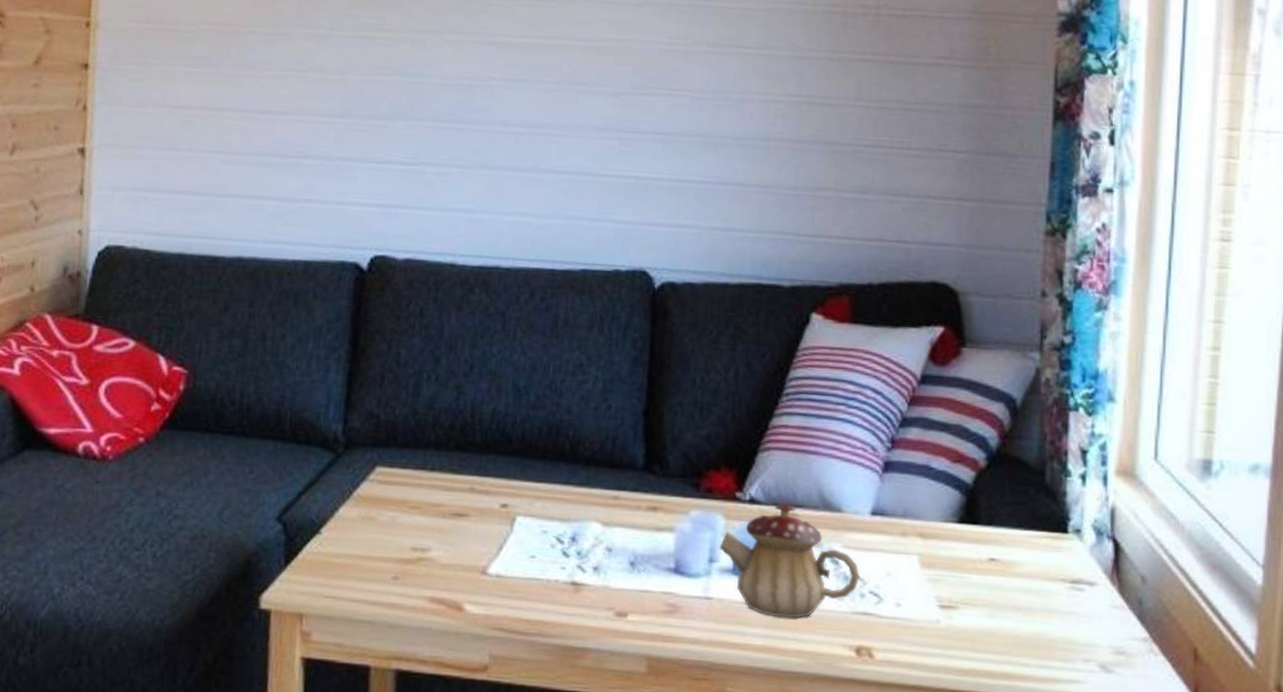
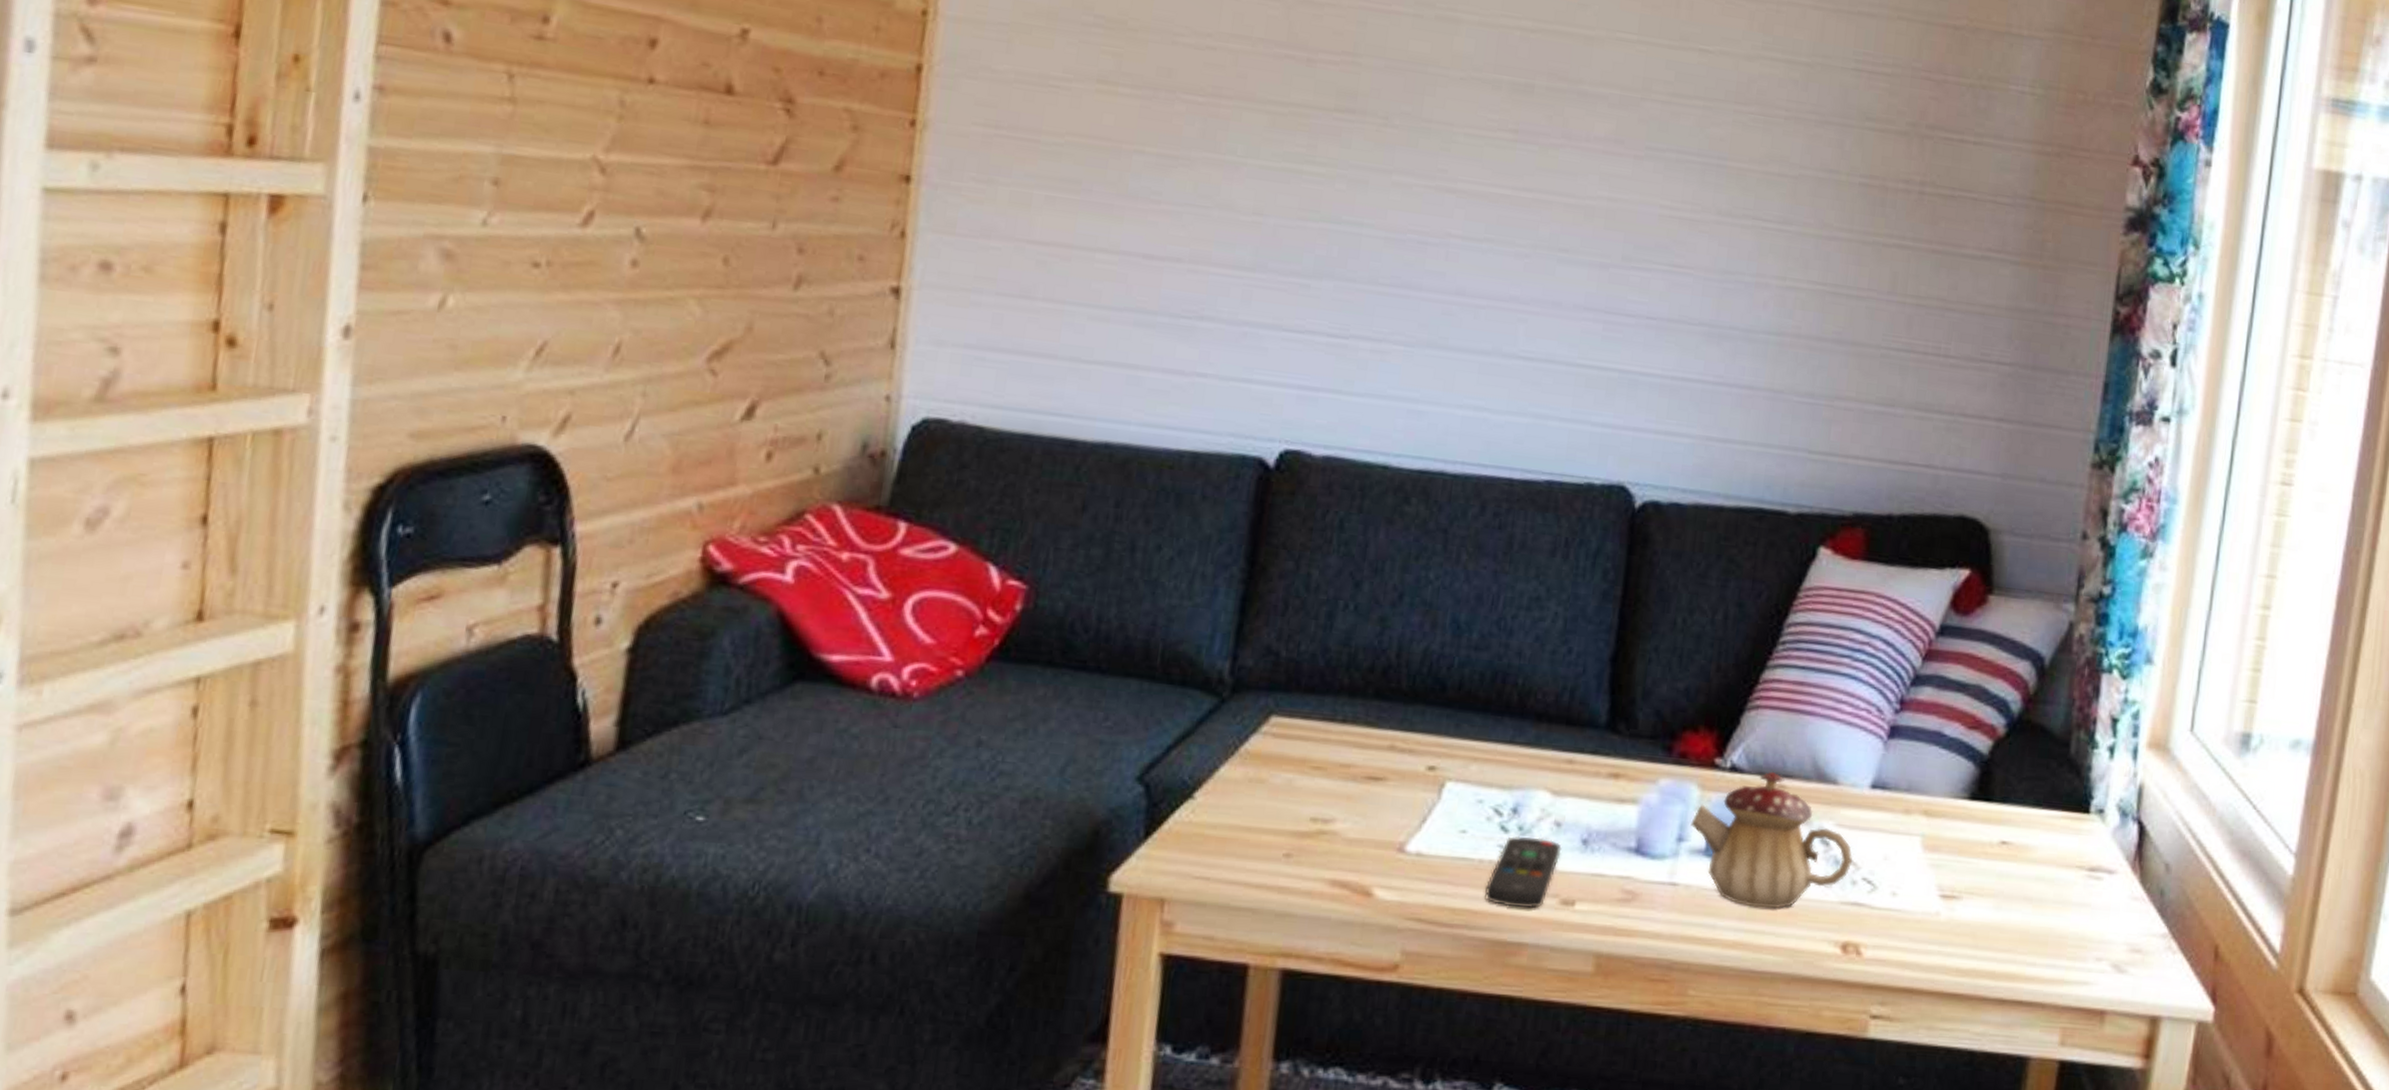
remote control: none [553,560,614,620] -> present [1485,836,1562,909]

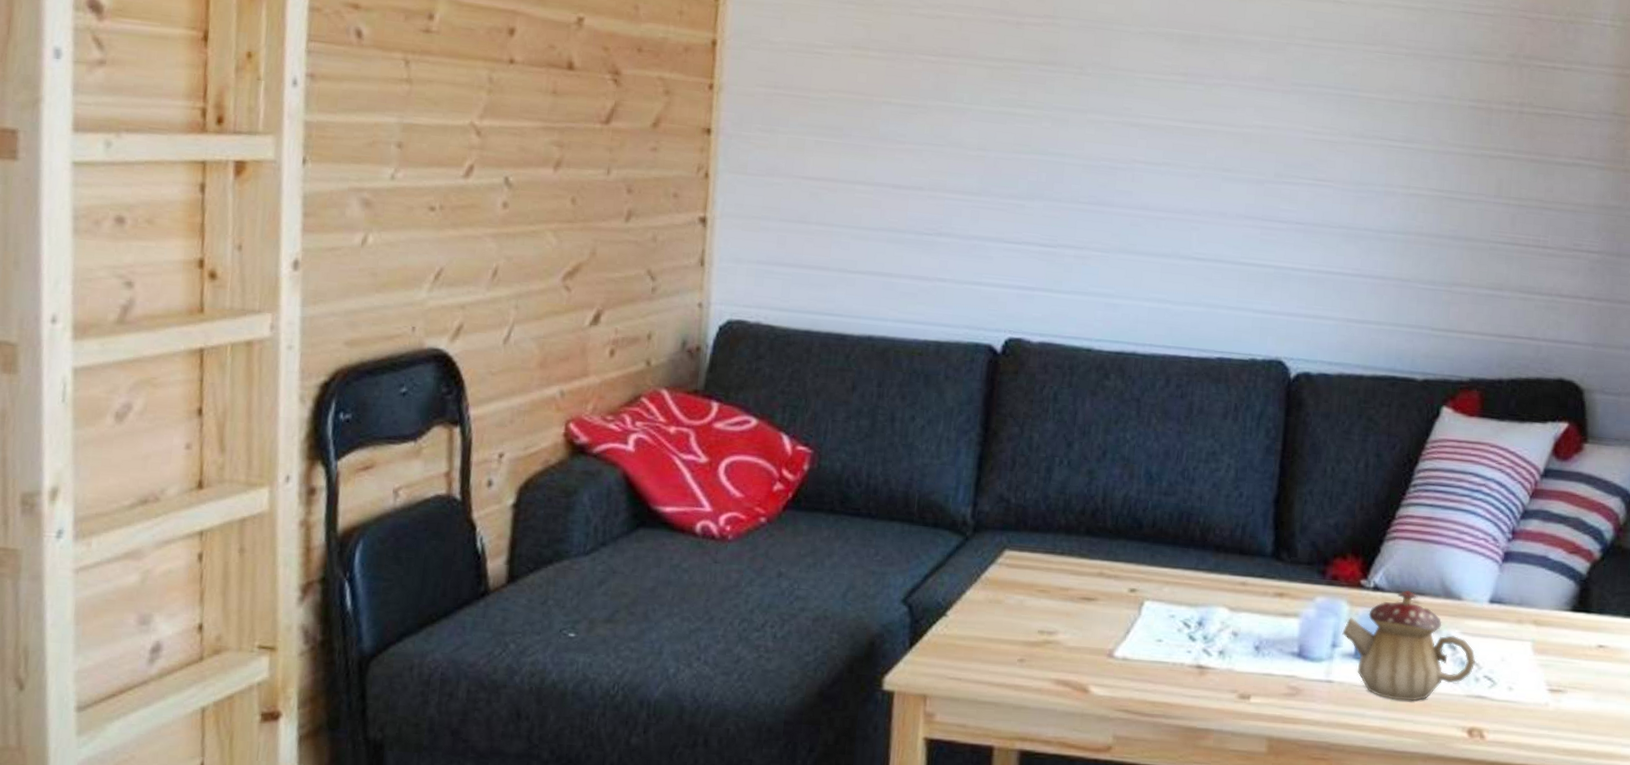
remote control: present [1485,836,1562,909] -> none [1178,643,1239,702]

